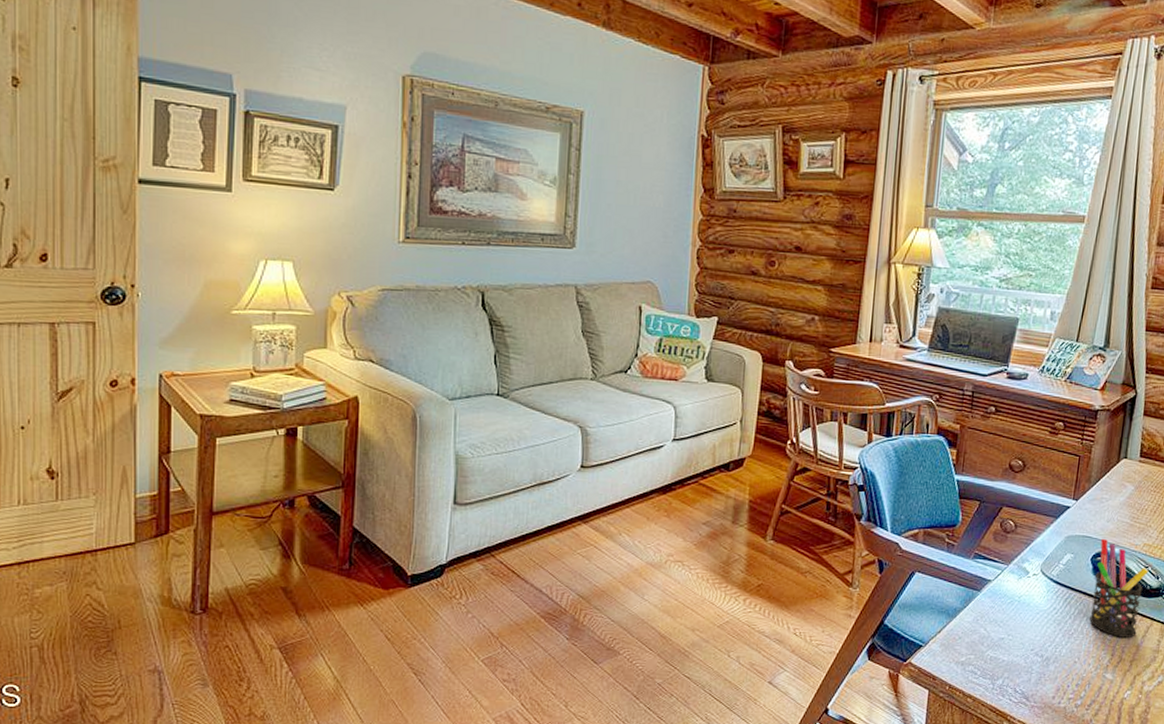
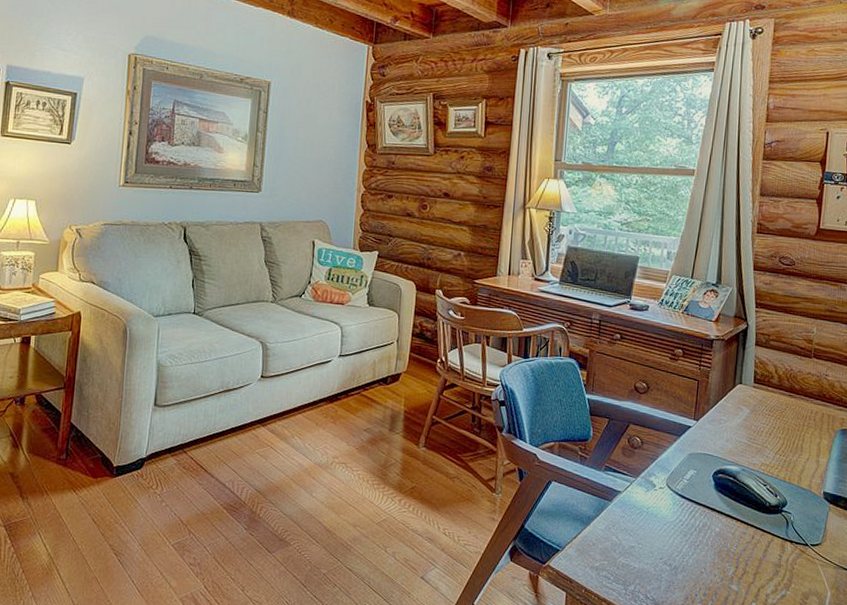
pen holder: present [1089,538,1149,638] -> none [713,456,768,551]

